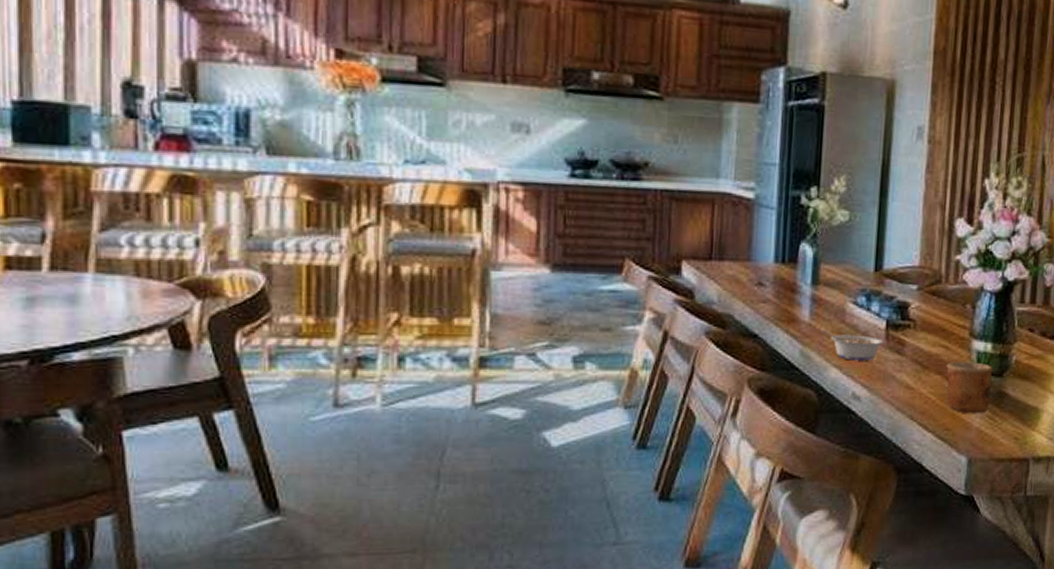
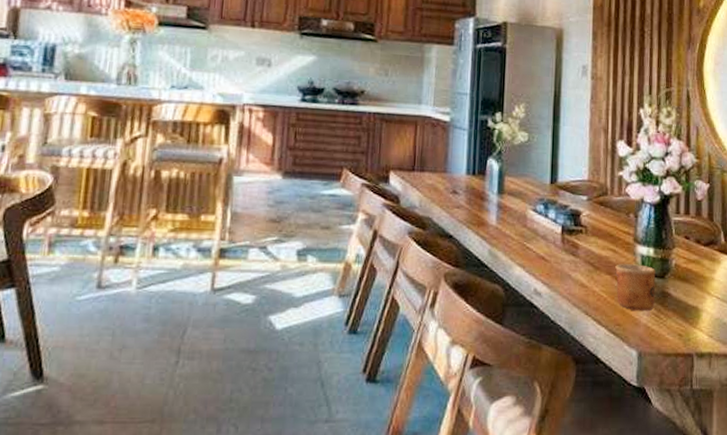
legume: present [823,330,884,361] -> none [508,233,560,261]

